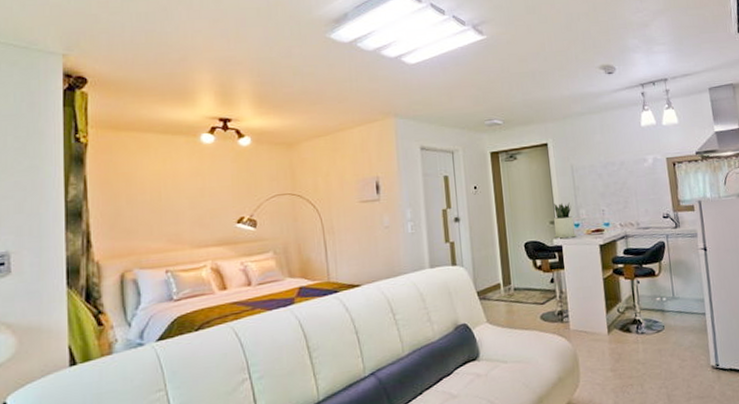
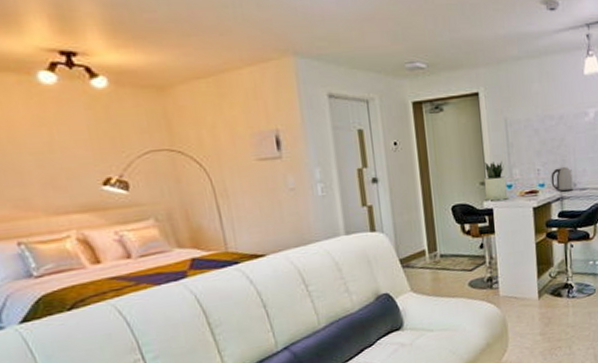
kettle: none [615,208,637,231] -> present [551,167,573,193]

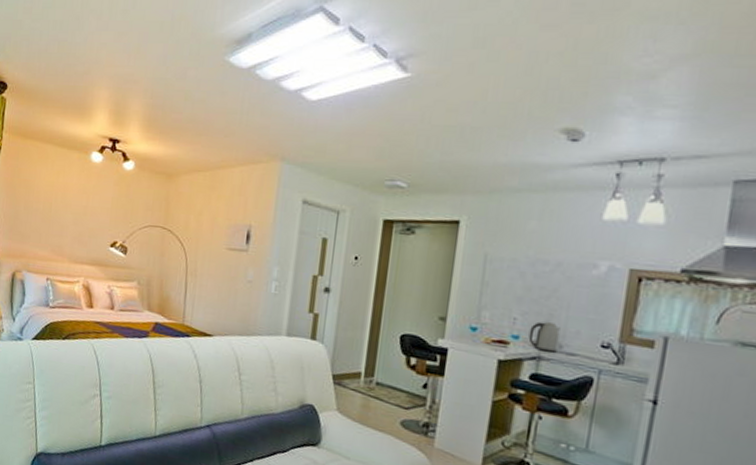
planter: present [484,161,509,202] -> none [439,297,472,343]

